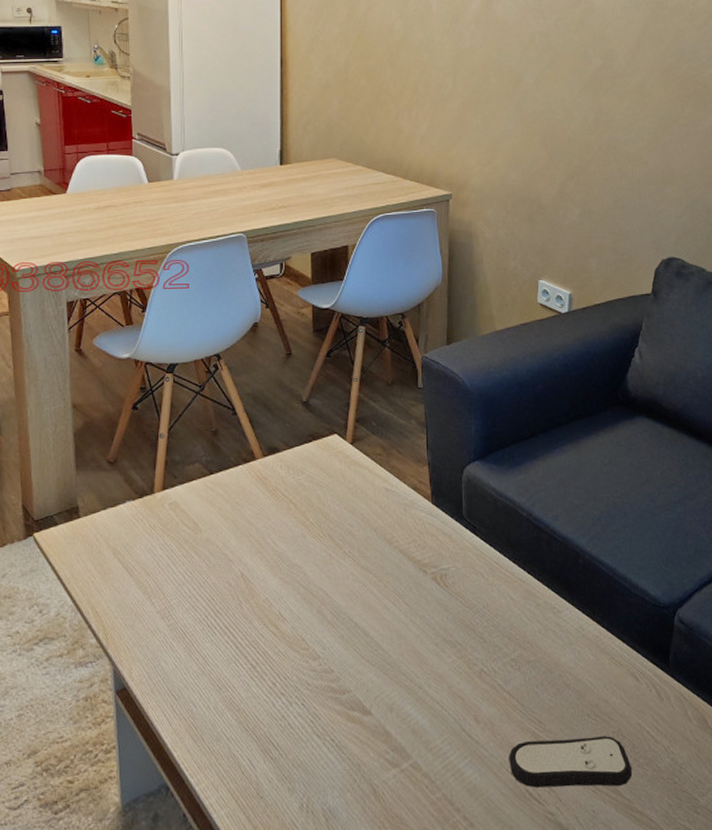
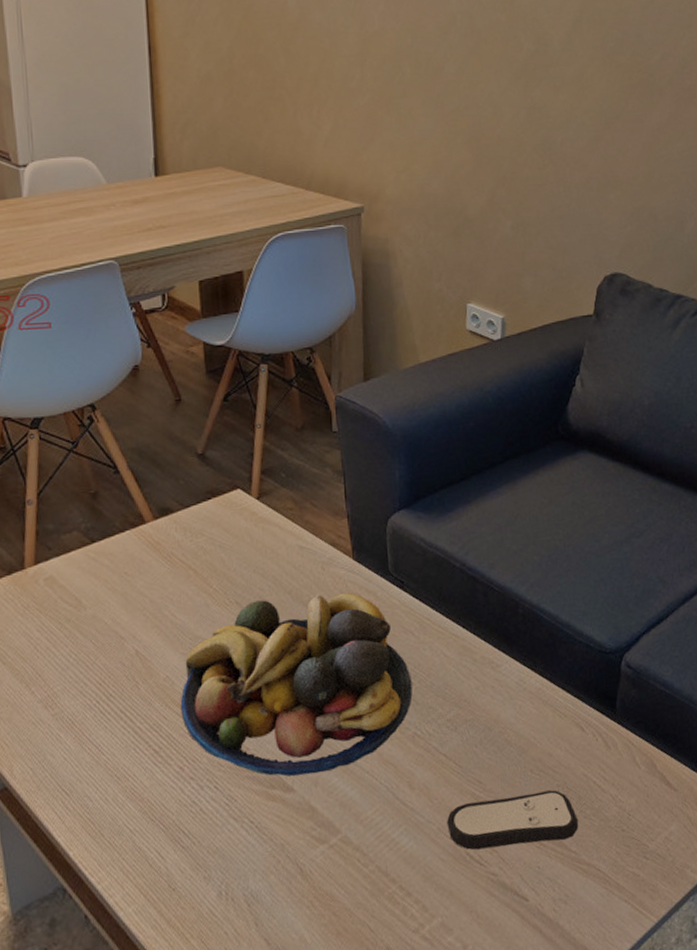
fruit bowl: none [276,533,481,700] -> present [180,592,413,777]

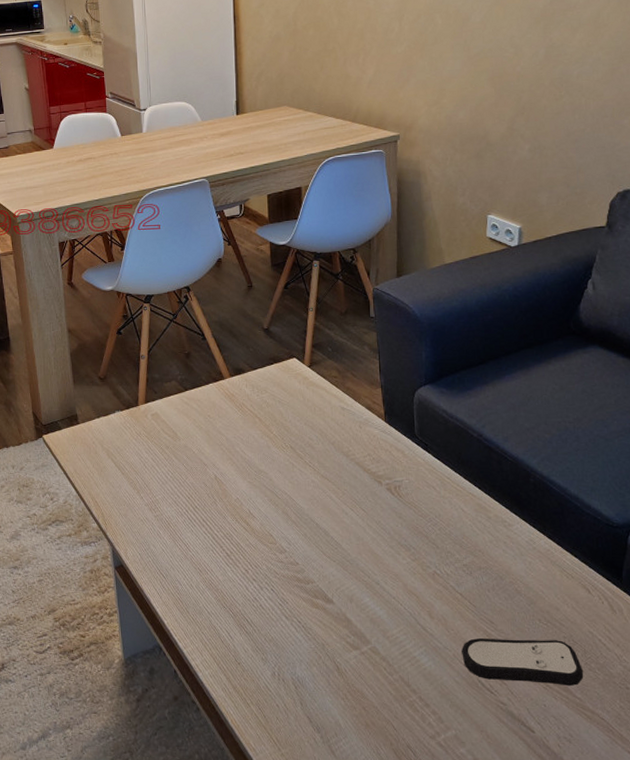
fruit bowl: present [180,592,413,777] -> none [247,447,433,592]

